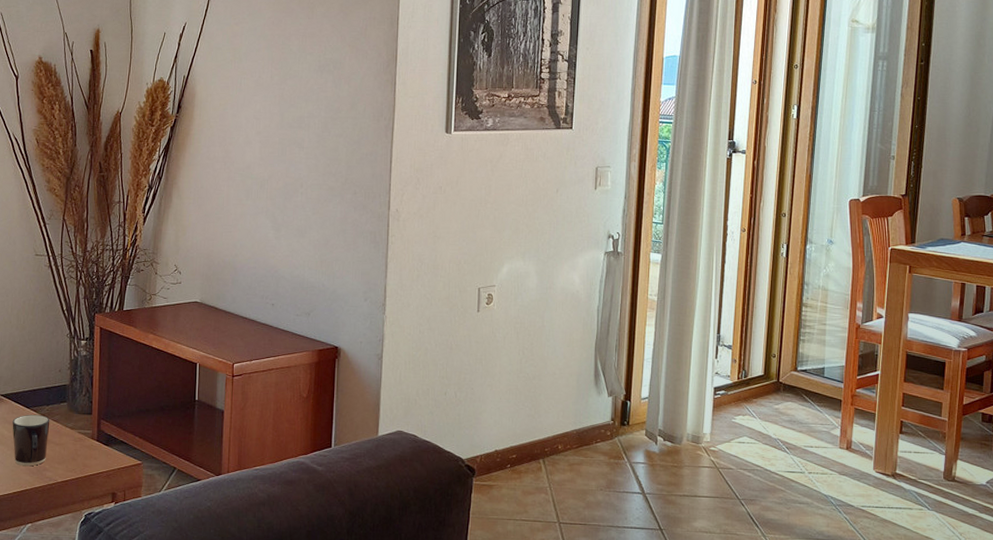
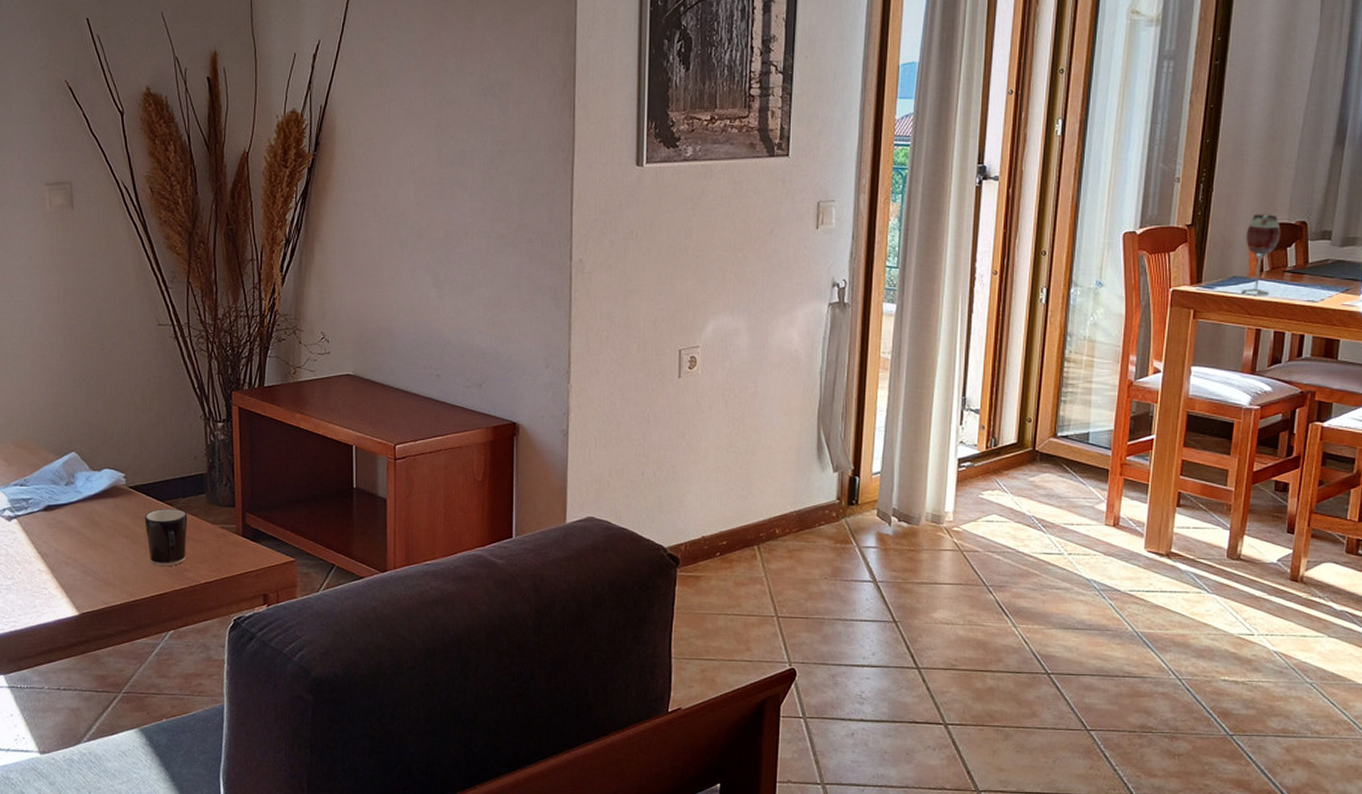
wineglass: none [948,187,979,255] -> present [1241,214,1281,295]

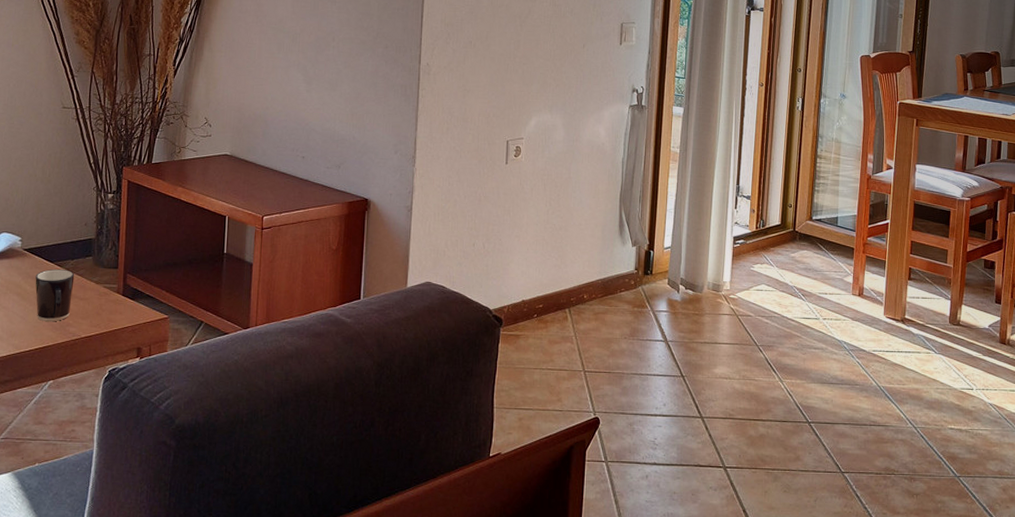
wineglass: present [1241,214,1281,295] -> none [952,45,980,109]

